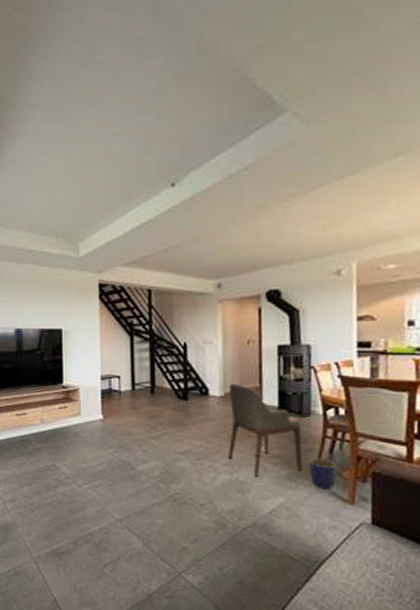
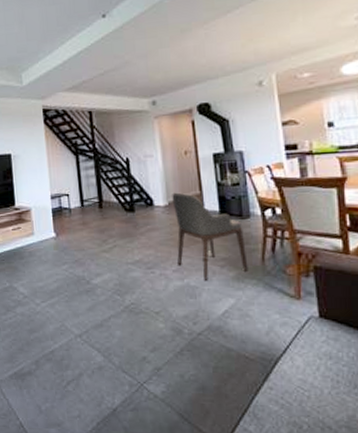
planter: present [309,458,336,490] -> none [254,257,280,287]

